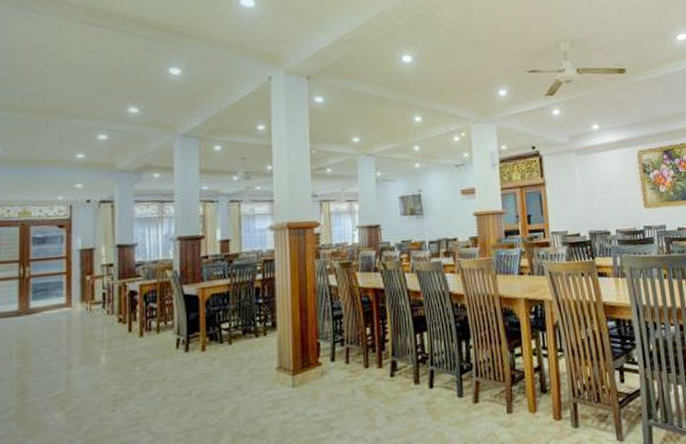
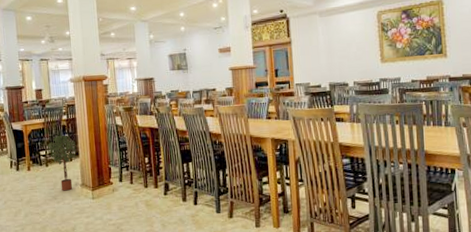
potted tree: none [233,300,274,378] -> present [48,135,77,191]

